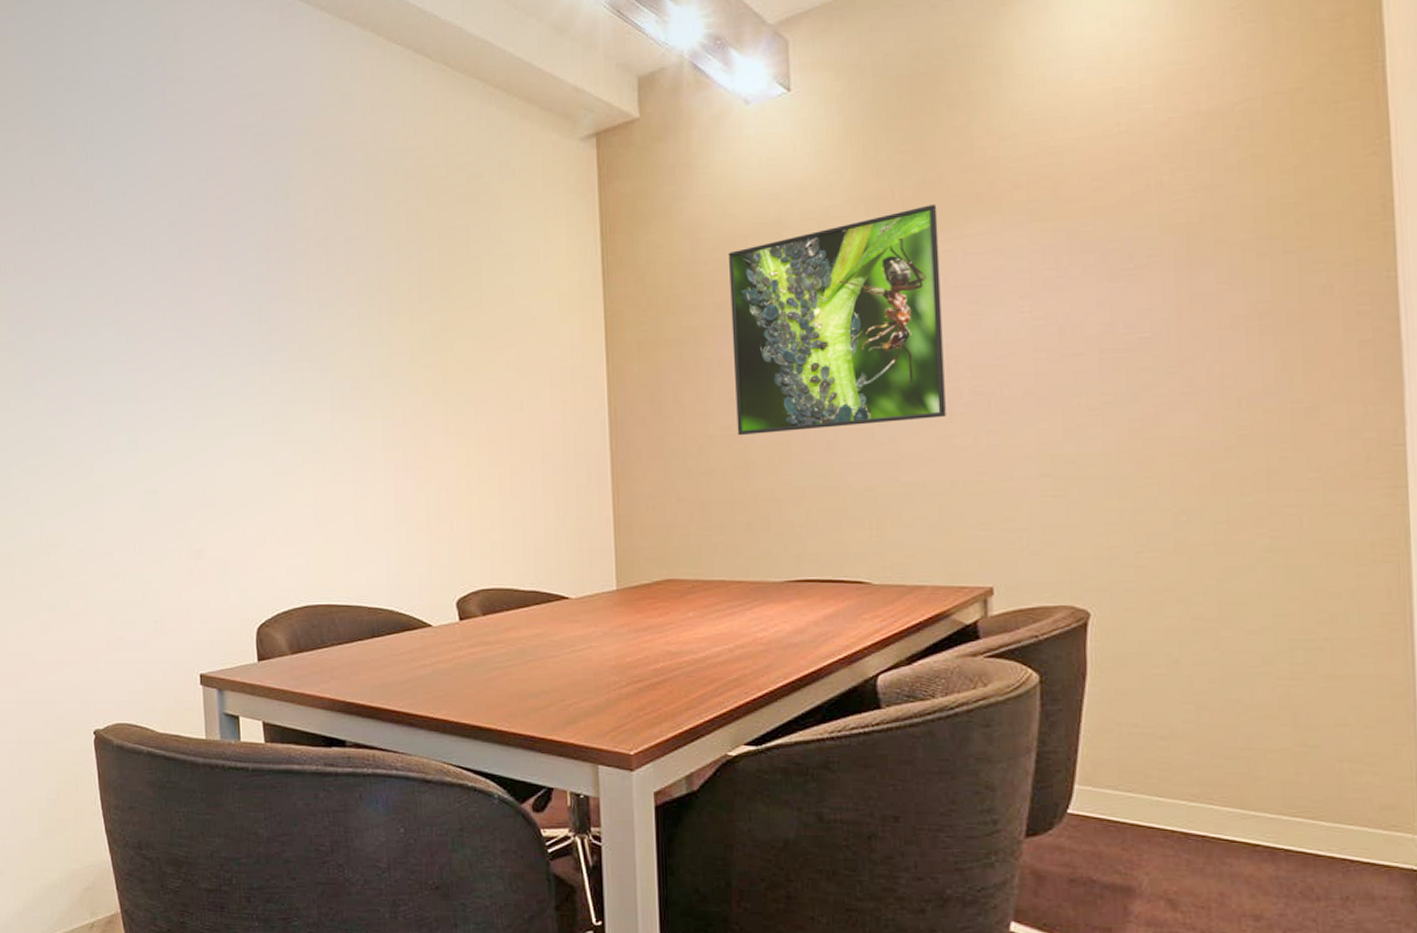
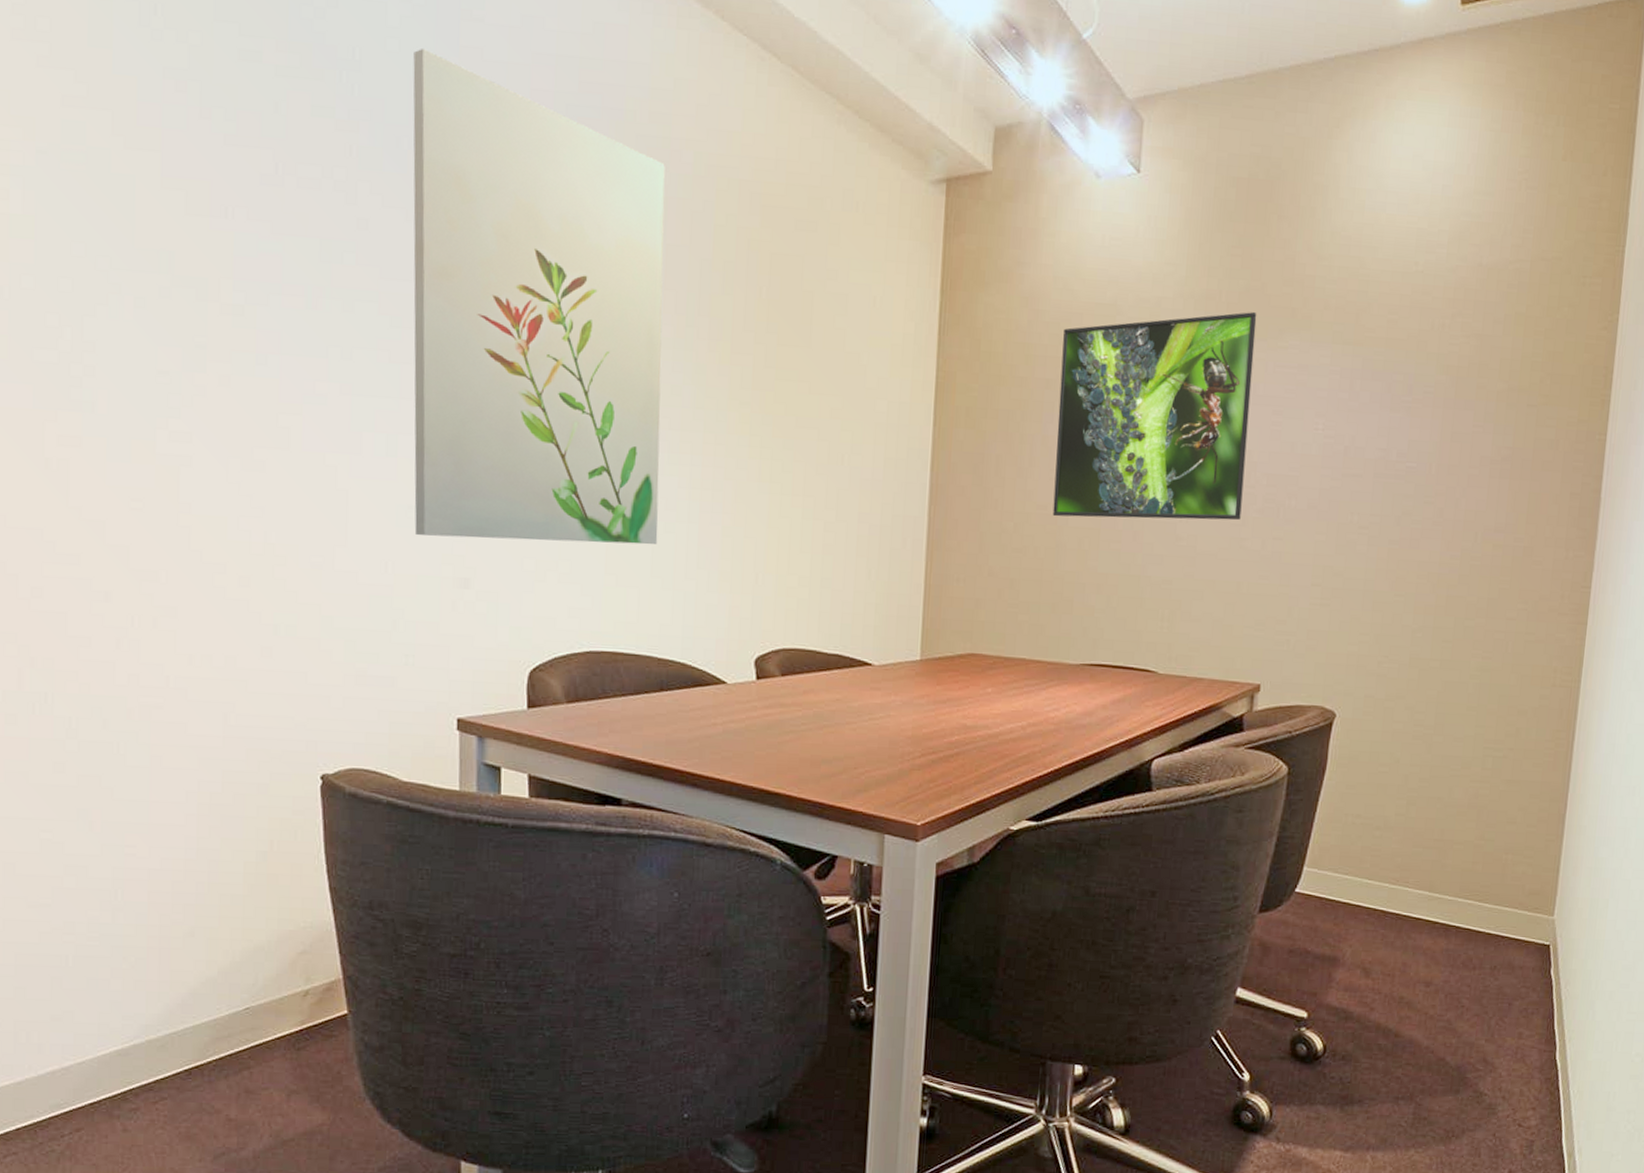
wall art: none [131,112,359,516] -> present [413,49,665,545]

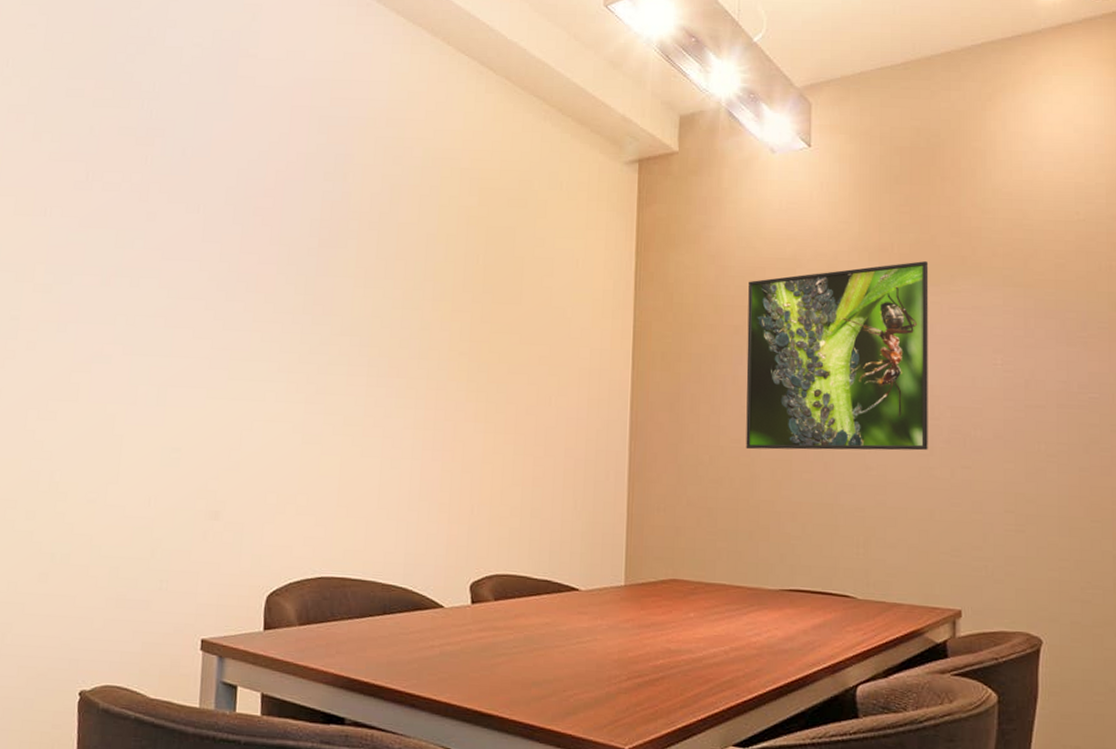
wall art: present [413,49,665,545] -> none [175,80,399,480]

